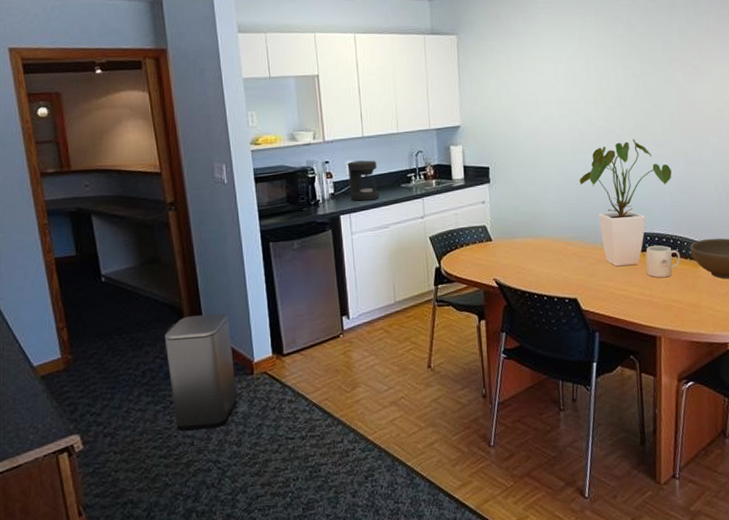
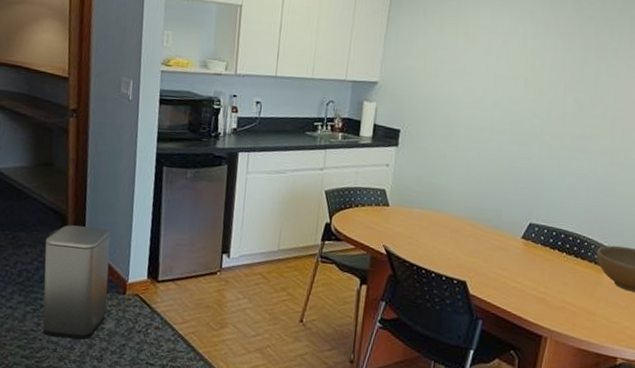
coffee maker: present [348,160,379,202] -> none [252,99,286,144]
house plant: present [579,139,672,267] -> none [492,127,593,259]
mug: present [645,245,681,278] -> none [545,242,585,278]

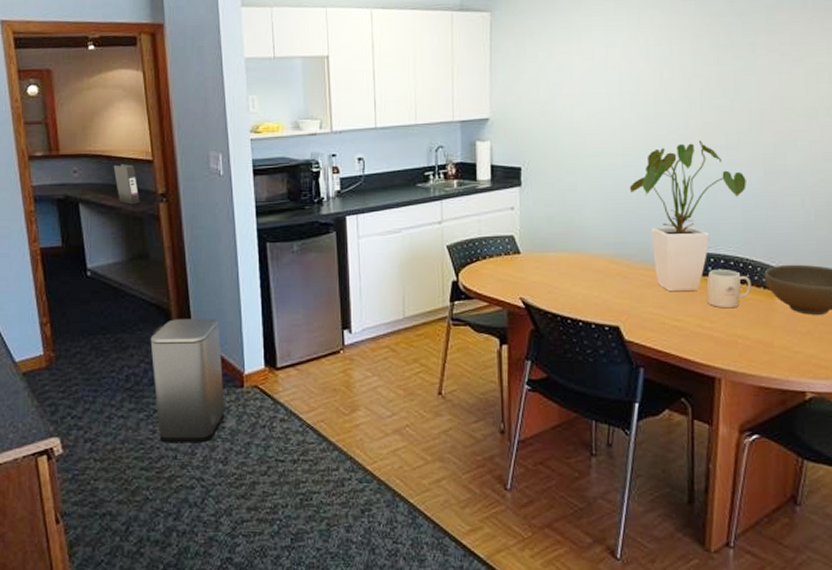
binder: none [31,77,52,116] -> present [113,164,140,205]
house plant: none [492,127,593,259] -> present [629,140,746,292]
mug: none [545,242,585,278] -> present [706,270,751,309]

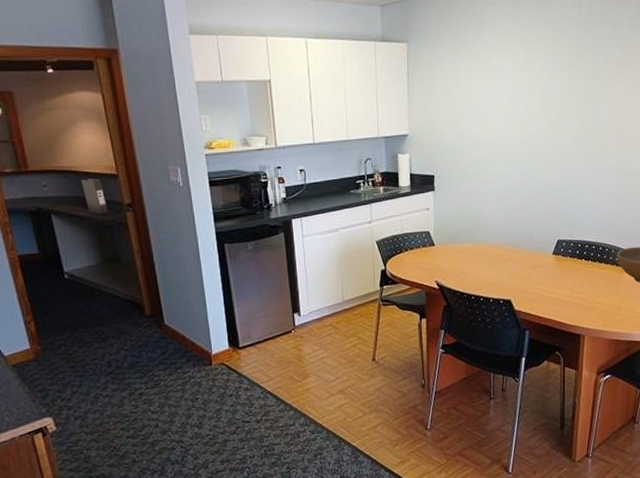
pedal bin: present [150,319,236,443] -> none [127,310,207,415]
house plant: present [629,140,746,292] -> none [518,151,605,272]
mug: present [706,270,751,309] -> none [575,252,607,282]

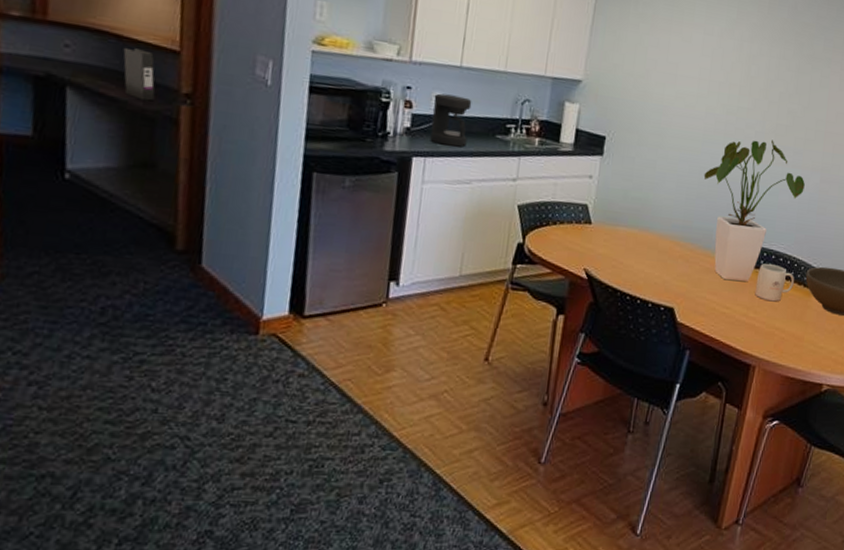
coffee maker: none [300,166,329,207] -> present [430,93,472,148]
house plant: none [518,151,605,272] -> present [704,140,805,283]
mug: none [575,252,607,282] -> present [755,263,794,302]

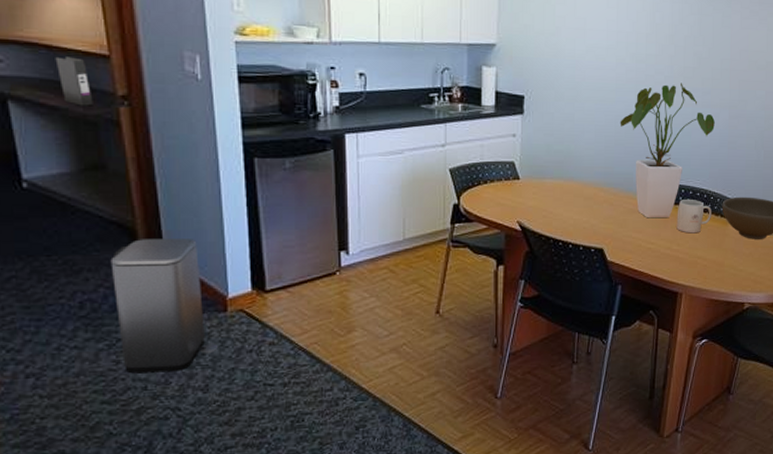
pedal bin: none [136,246,243,396] -> present [110,239,218,374]
coffee maker: present [430,93,472,148] -> none [359,70,394,121]

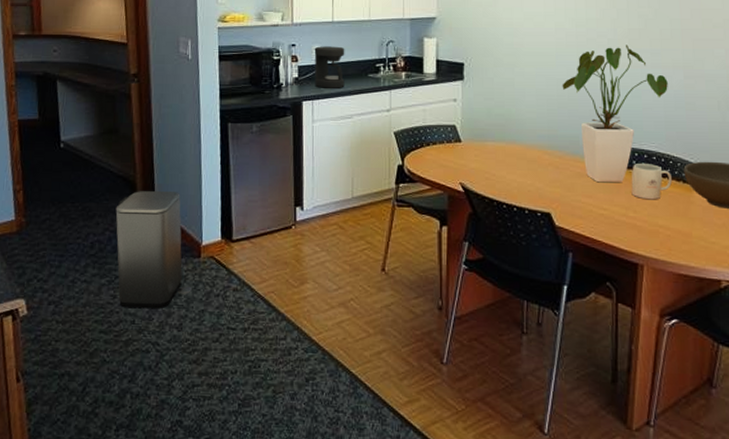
binder: present [55,56,93,106] -> none [90,46,114,83]
coffee maker: none [359,70,394,121] -> present [315,46,345,90]

